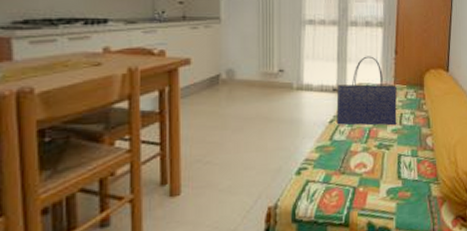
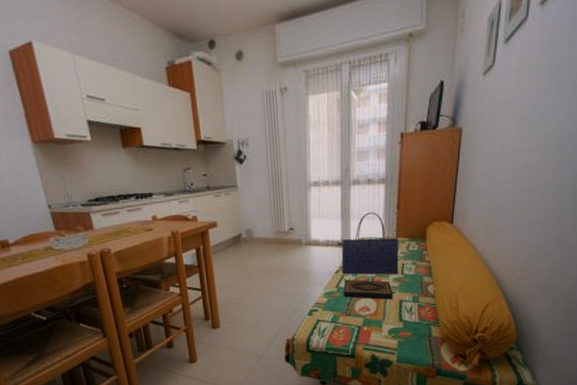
hardback book: none [338,130,391,154] -> present [344,279,393,300]

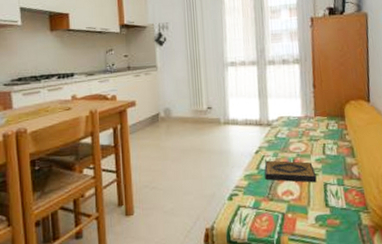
tote bag: present [337,212,399,275] -> none [256,91,320,155]

